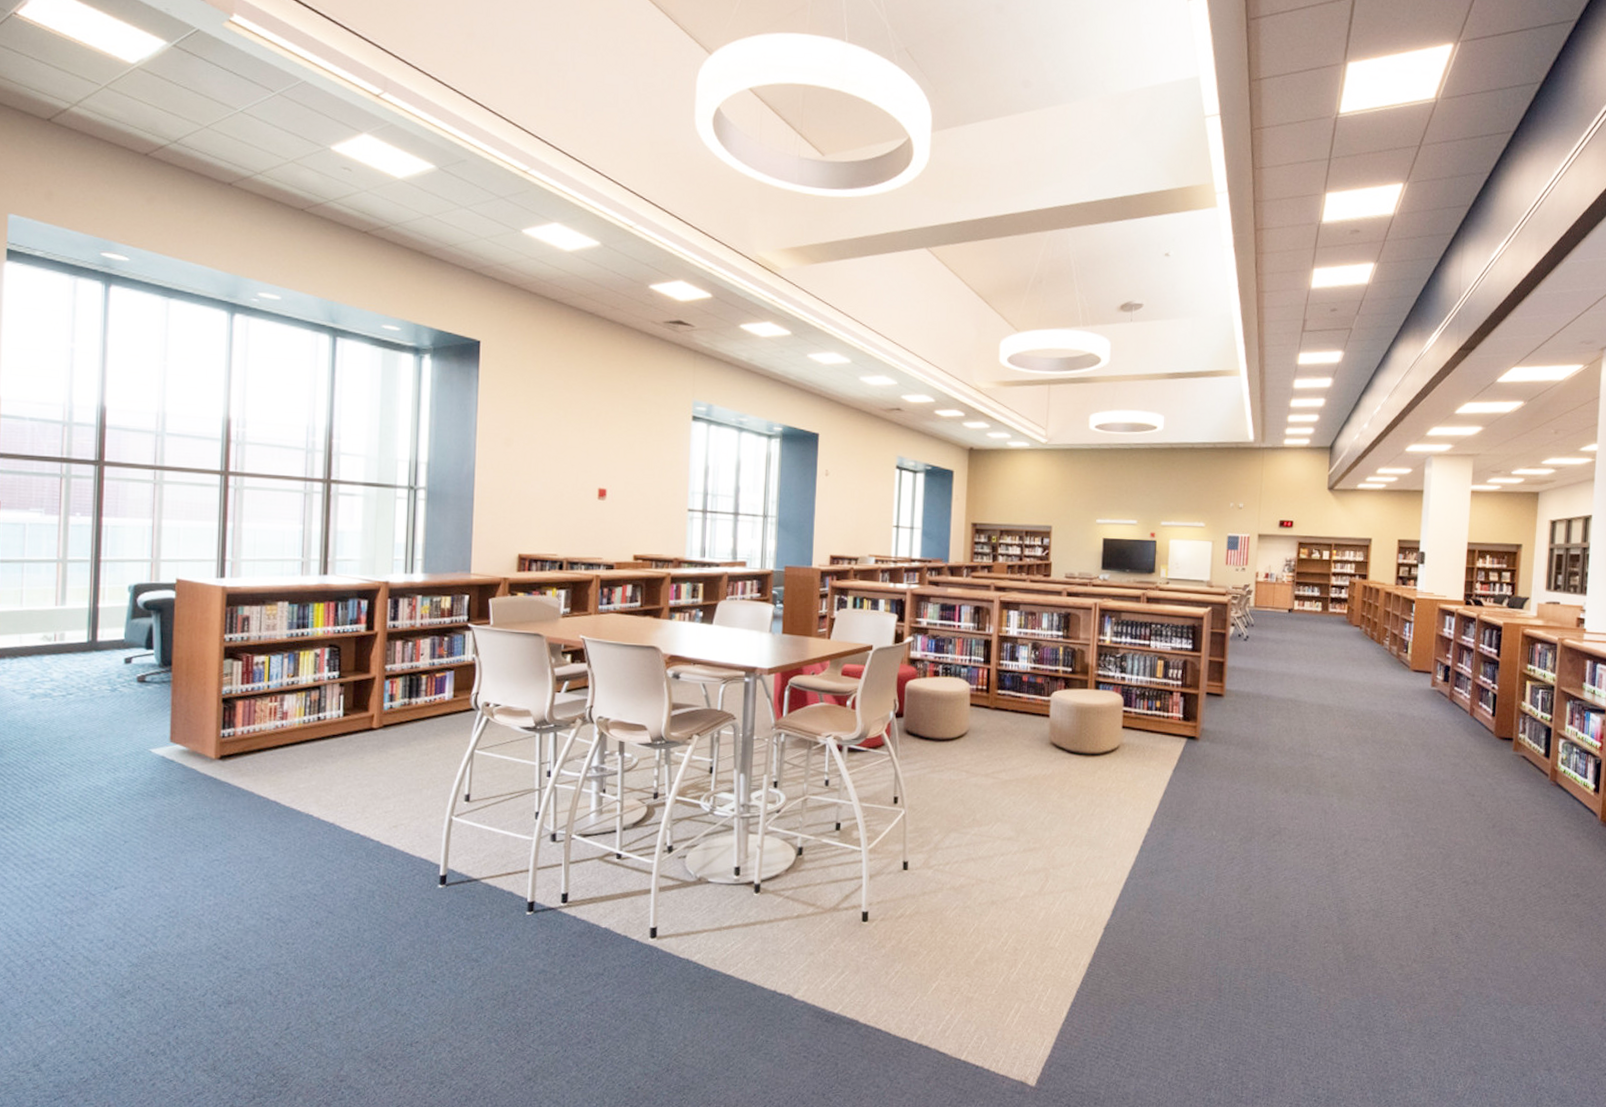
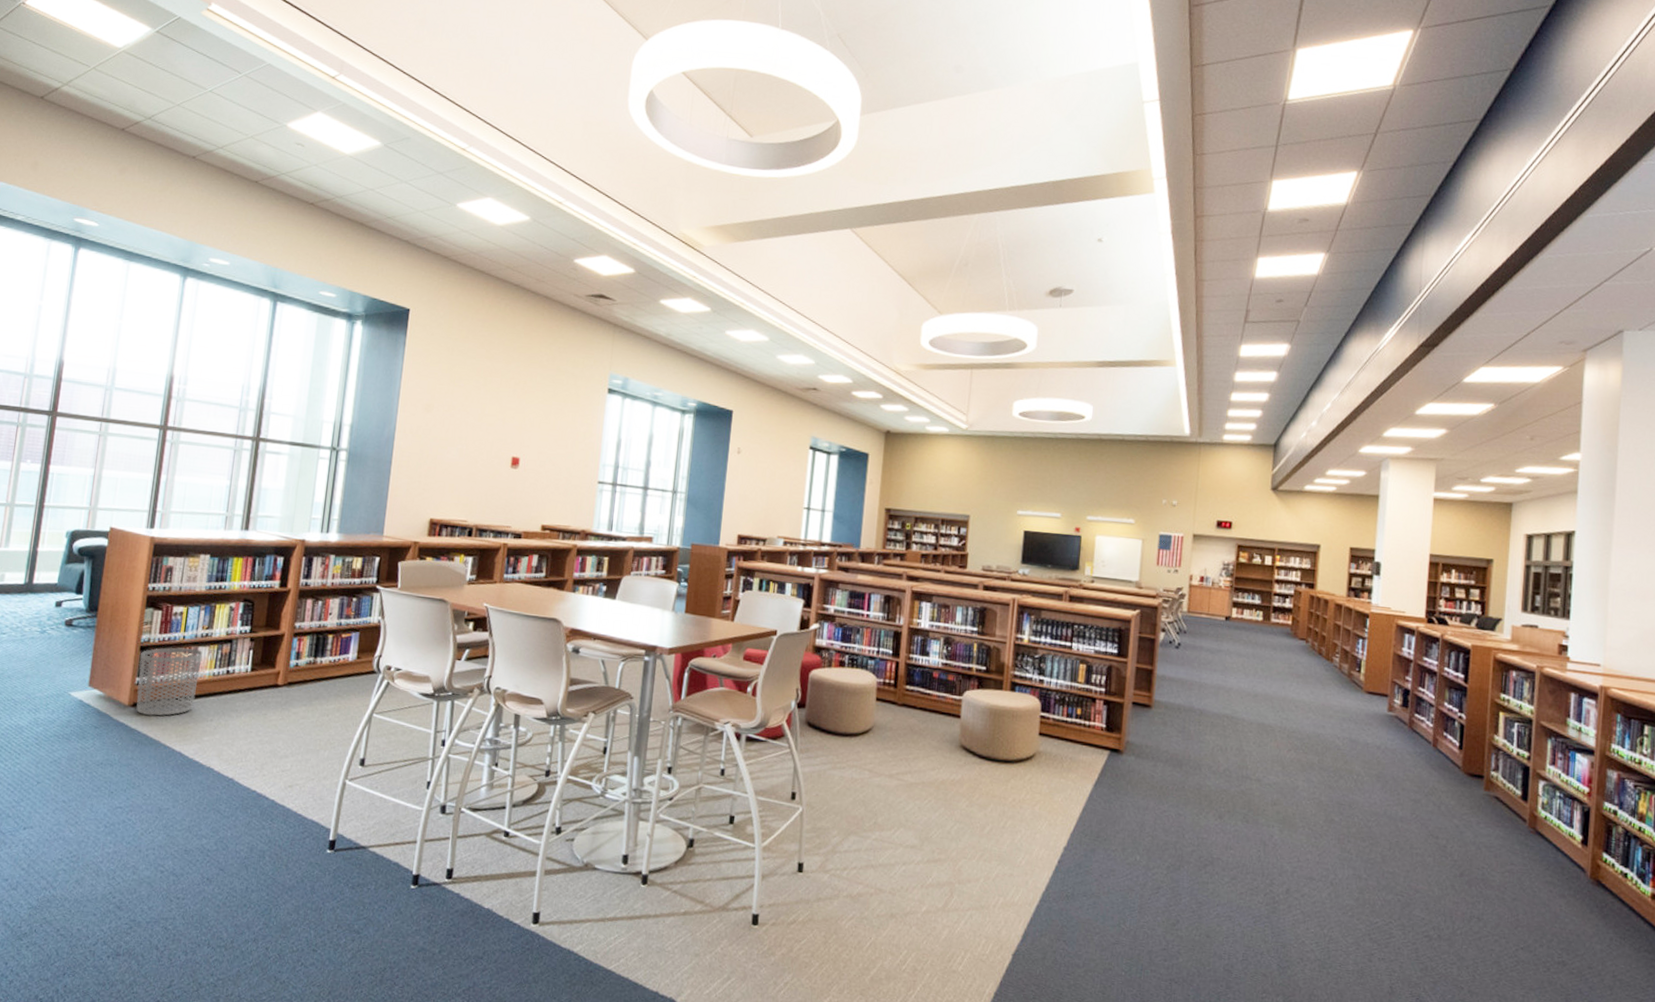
waste bin: none [222,697,290,768] -> present [136,647,203,717]

